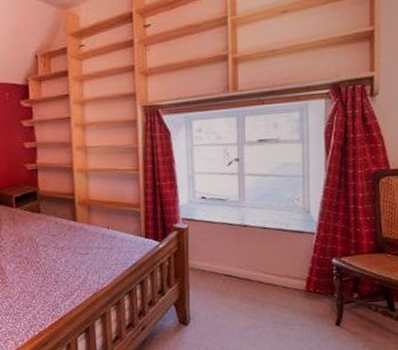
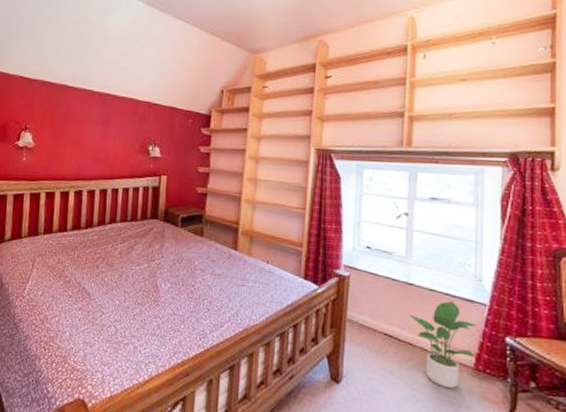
potted plant: none [246,235,306,311] -> present [409,301,477,388]

